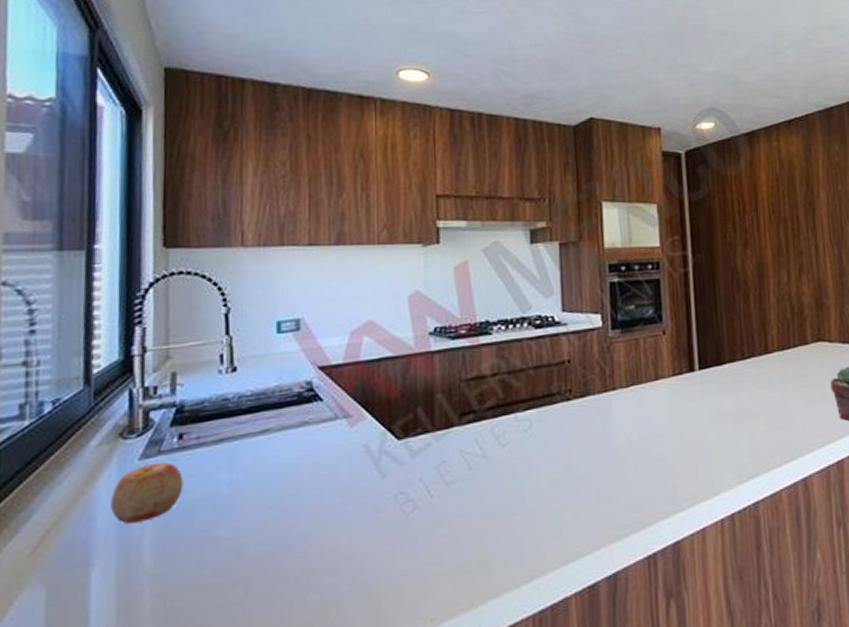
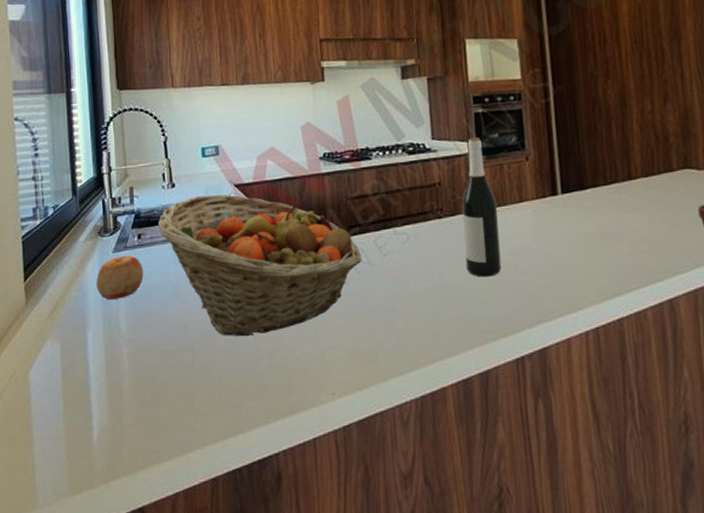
fruit basket: none [209,379,476,559] -> present [158,195,362,337]
wine bottle: none [593,309,635,466] -> present [462,138,502,277]

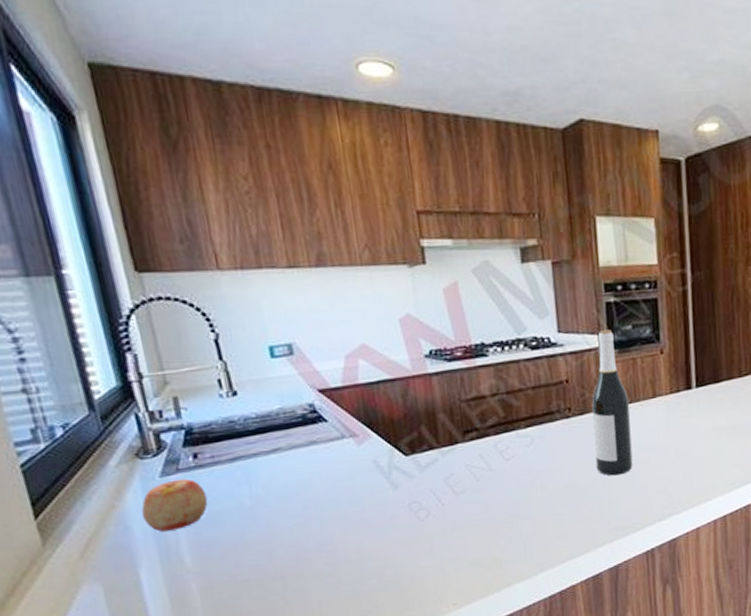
fruit basket: present [158,195,362,337] -> none [219,402,481,558]

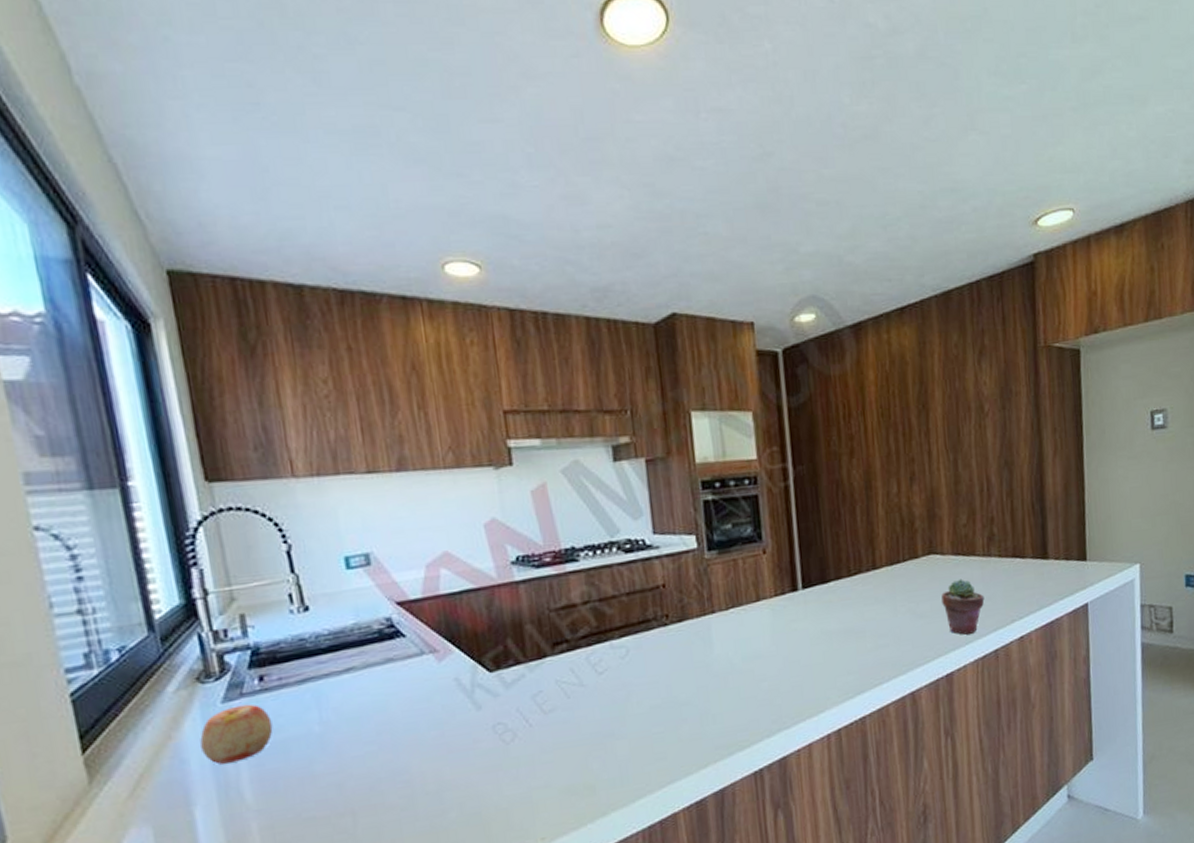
wine bottle: present [592,330,633,476] -> none [690,529,737,688]

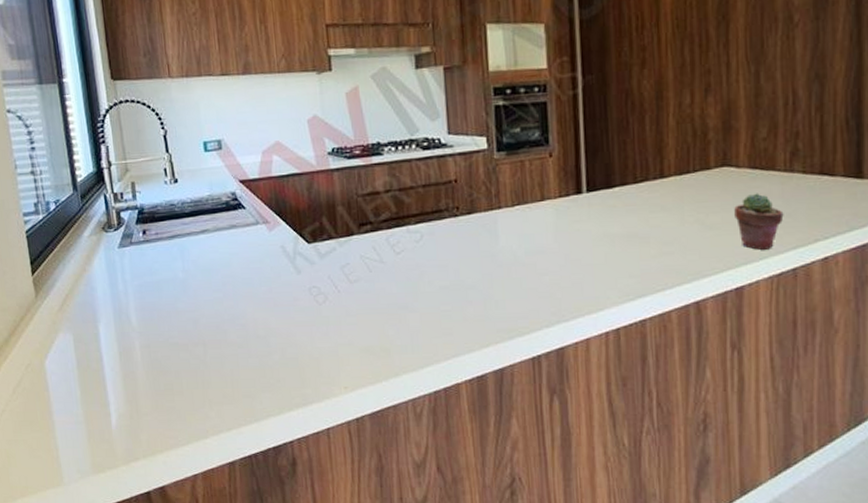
apple: present [200,704,273,765] -> none [104,251,151,294]

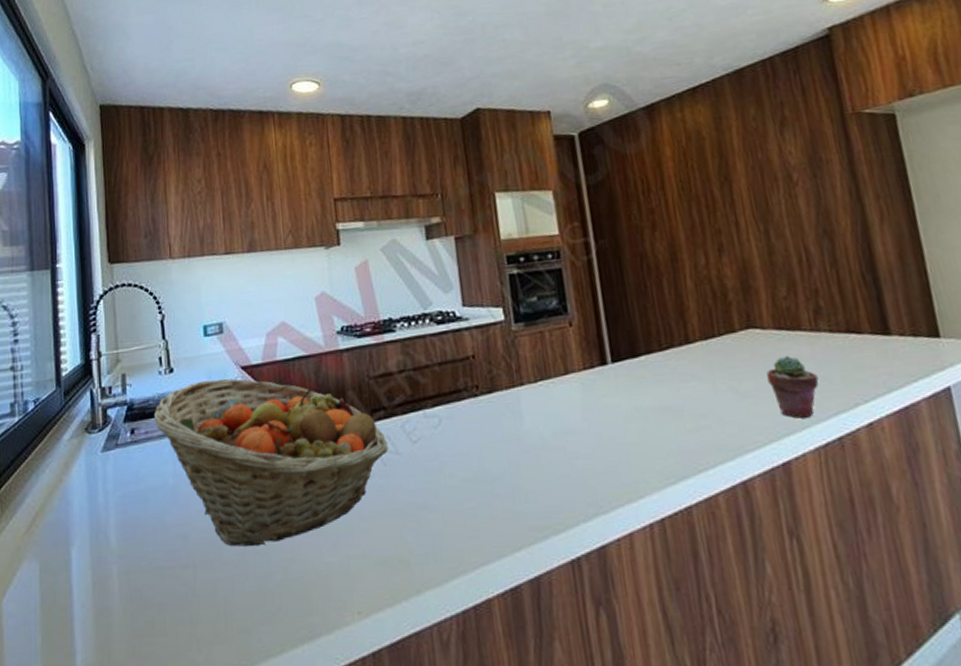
fruit basket: none [163,191,374,332] -> present [154,379,389,547]

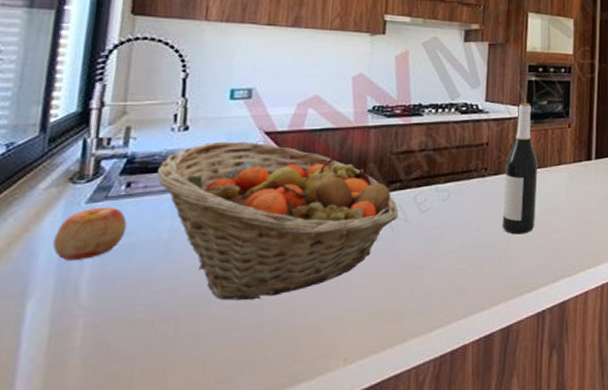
apple: none [82,454,137,509] -> present [53,207,127,261]
wine bottle: none [499,302,549,464] -> present [502,103,538,235]

